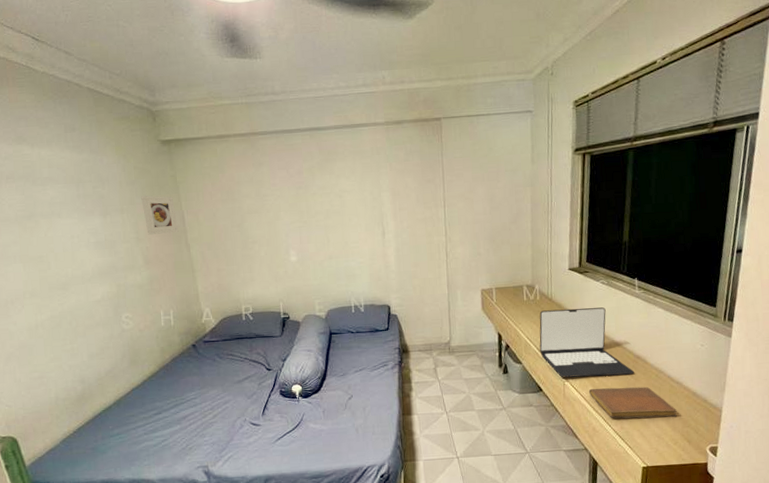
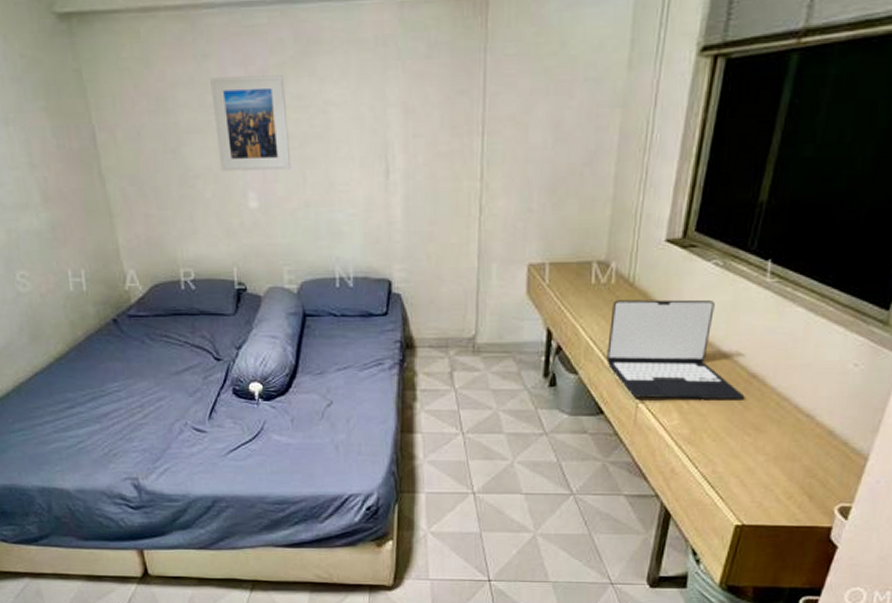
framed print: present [141,195,179,236] -> none [32,100,88,161]
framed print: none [264,174,319,238] -> present [210,75,292,172]
notebook: present [589,386,677,419] -> none [673,415,799,462]

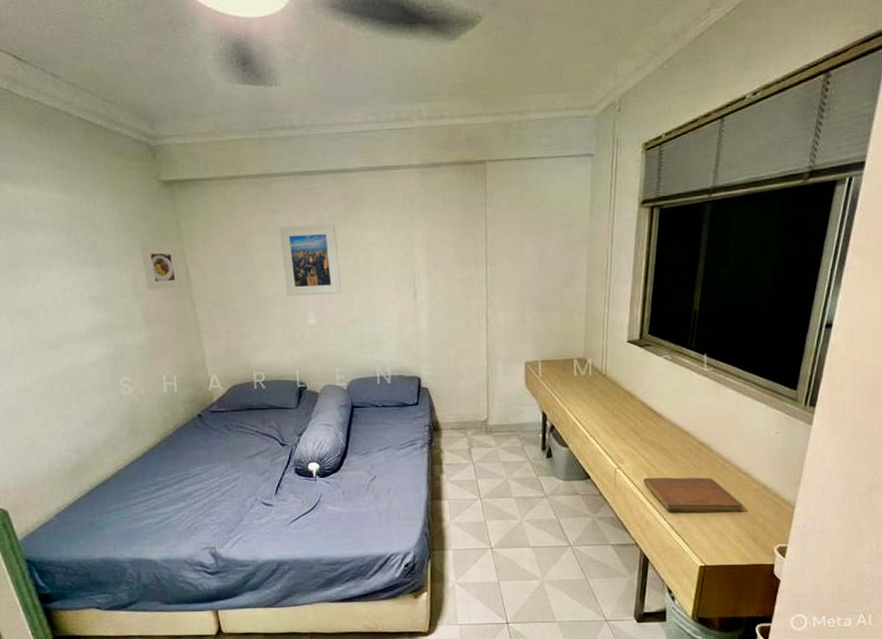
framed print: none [32,100,88,161] -> present [140,244,182,291]
laptop: present [607,299,745,400] -> none [589,386,697,465]
notebook: none [673,415,799,462] -> present [644,477,743,512]

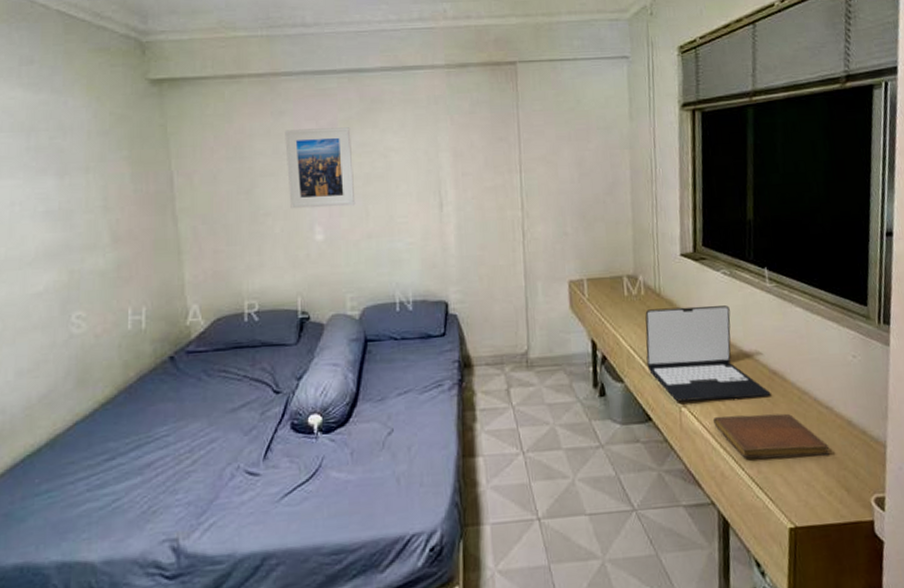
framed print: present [140,244,182,291] -> none [115,150,164,204]
laptop: none [589,386,697,465] -> present [645,305,771,402]

